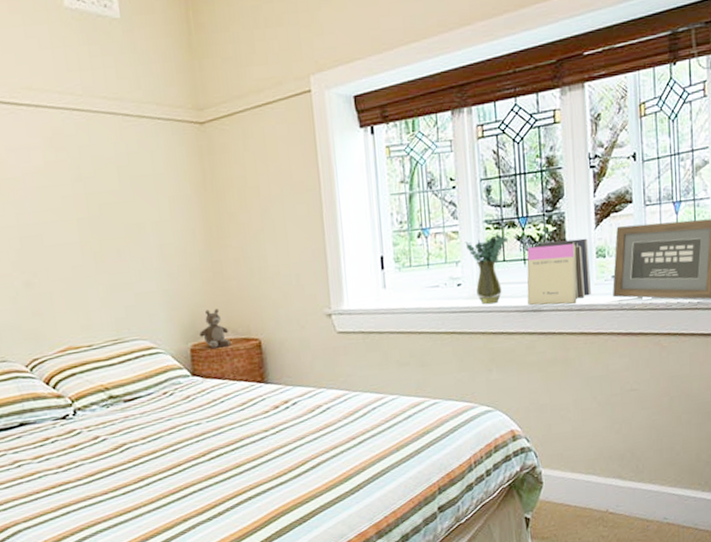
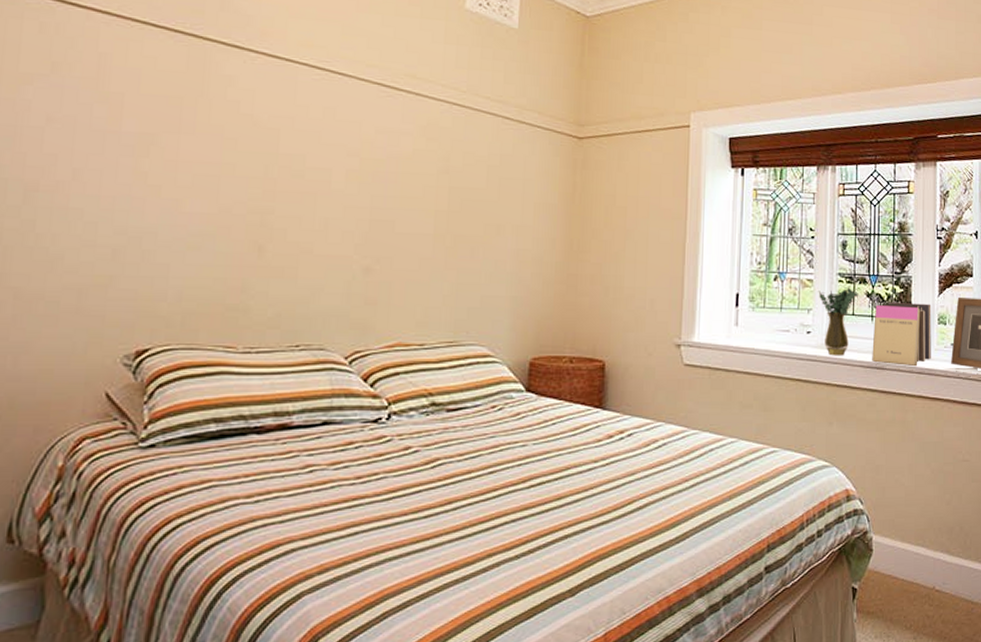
bear: present [198,308,231,349] -> none [541,323,574,365]

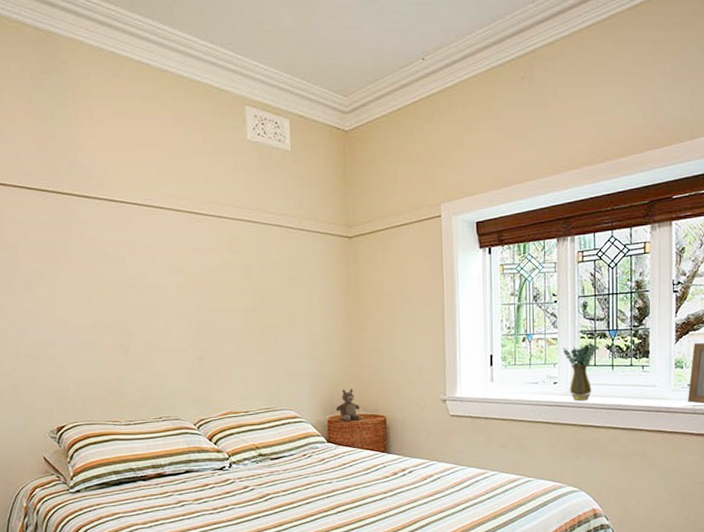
bear: none [541,323,574,365] -> present [335,389,361,421]
books: present [872,302,932,367] -> none [613,351,669,406]

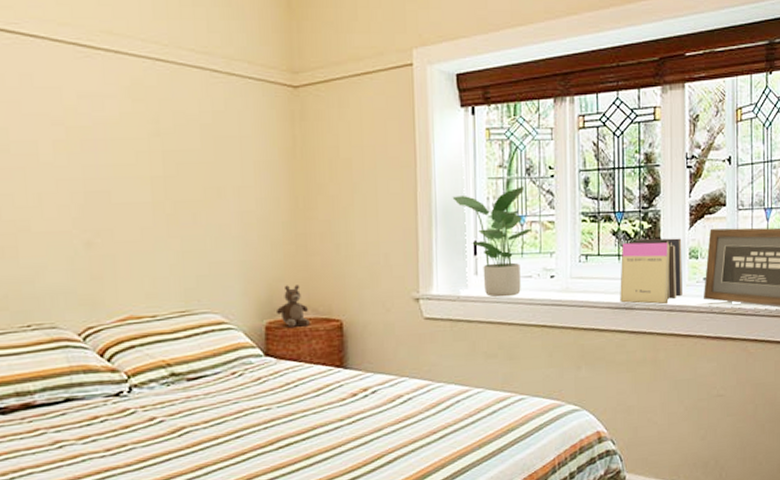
potted plant: none [473,310,538,400] -> present [452,186,532,298]
vase: present [562,340,599,402] -> none [560,224,603,300]
books: none [613,351,669,406] -> present [620,238,683,305]

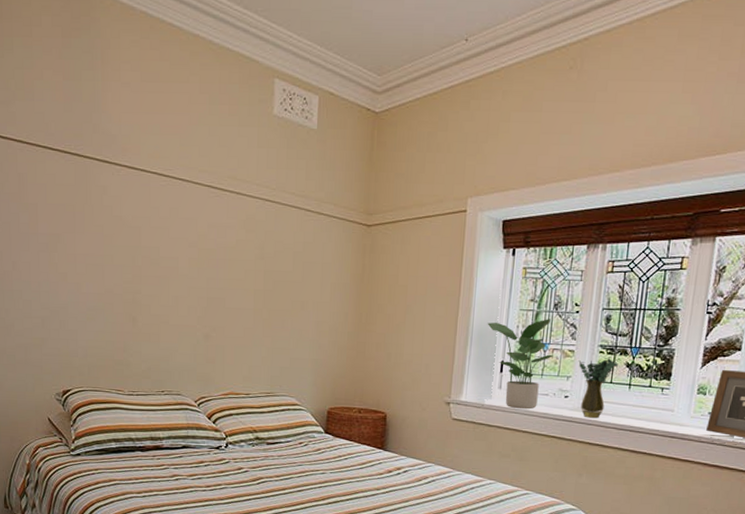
bear: present [275,285,310,327] -> none [336,381,362,414]
vase: none [560,224,603,300] -> present [578,356,618,419]
books: present [620,238,683,305] -> none [625,372,693,432]

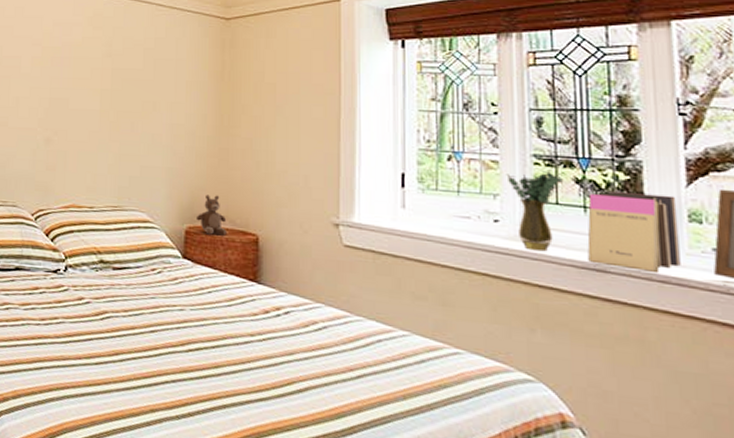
bear: none [336,381,362,414] -> present [195,194,227,236]
potted plant: present [487,319,553,410] -> none [378,121,470,237]
books: none [625,372,693,432] -> present [587,190,681,274]

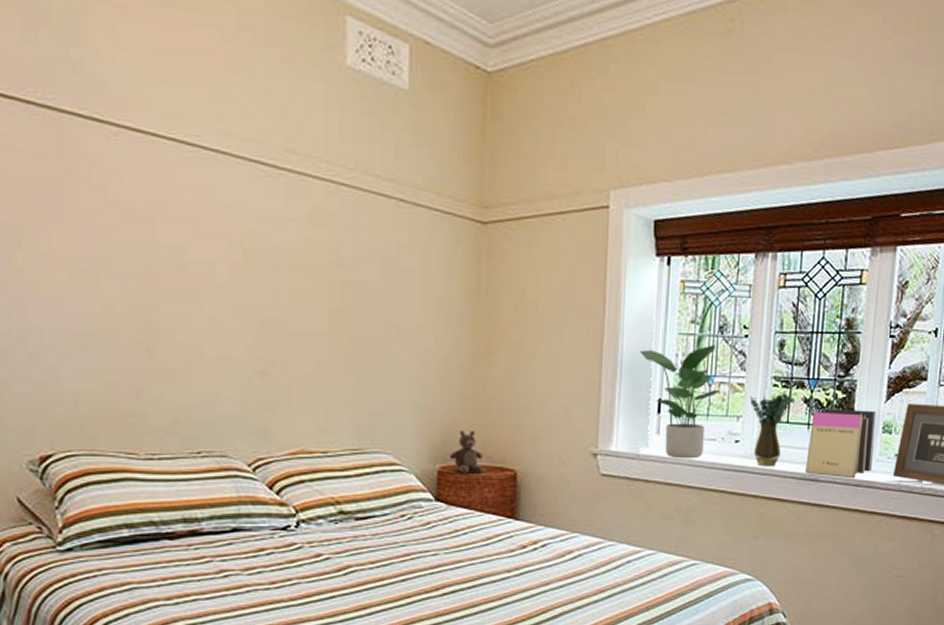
potted plant: none [378,121,470,237] -> present [639,345,720,459]

